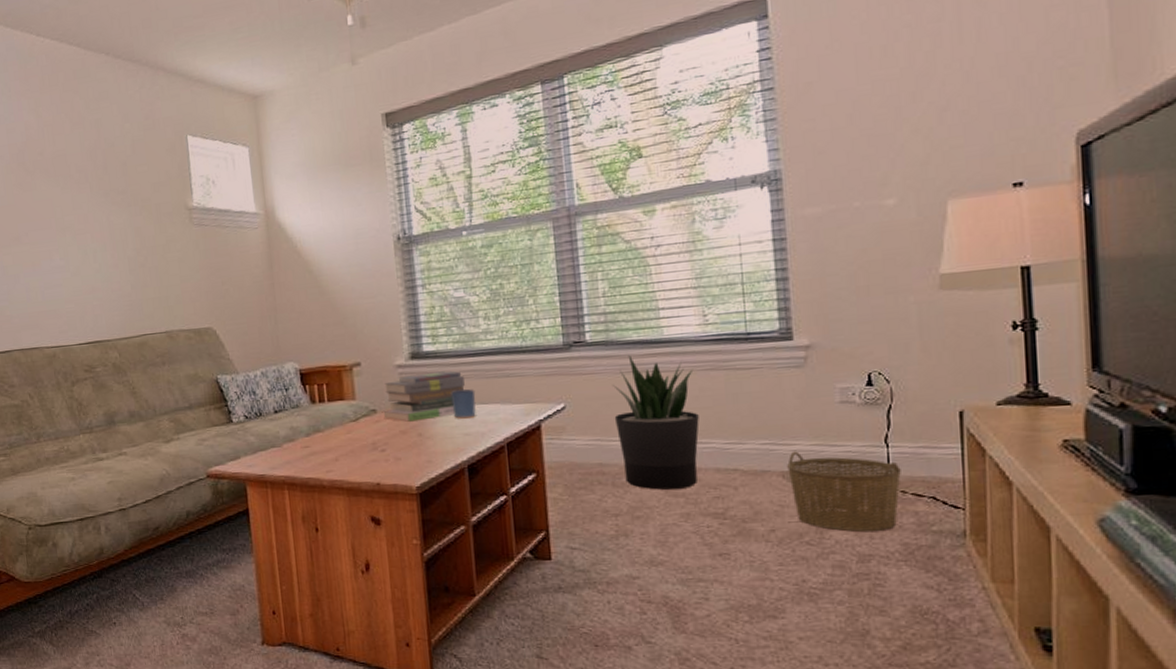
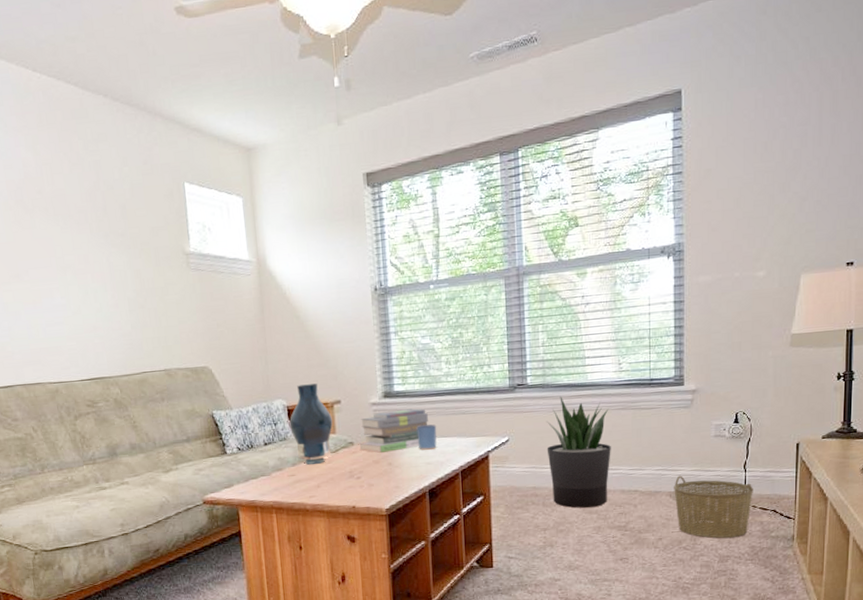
vase: none [302,344,352,436] -> present [289,383,333,466]

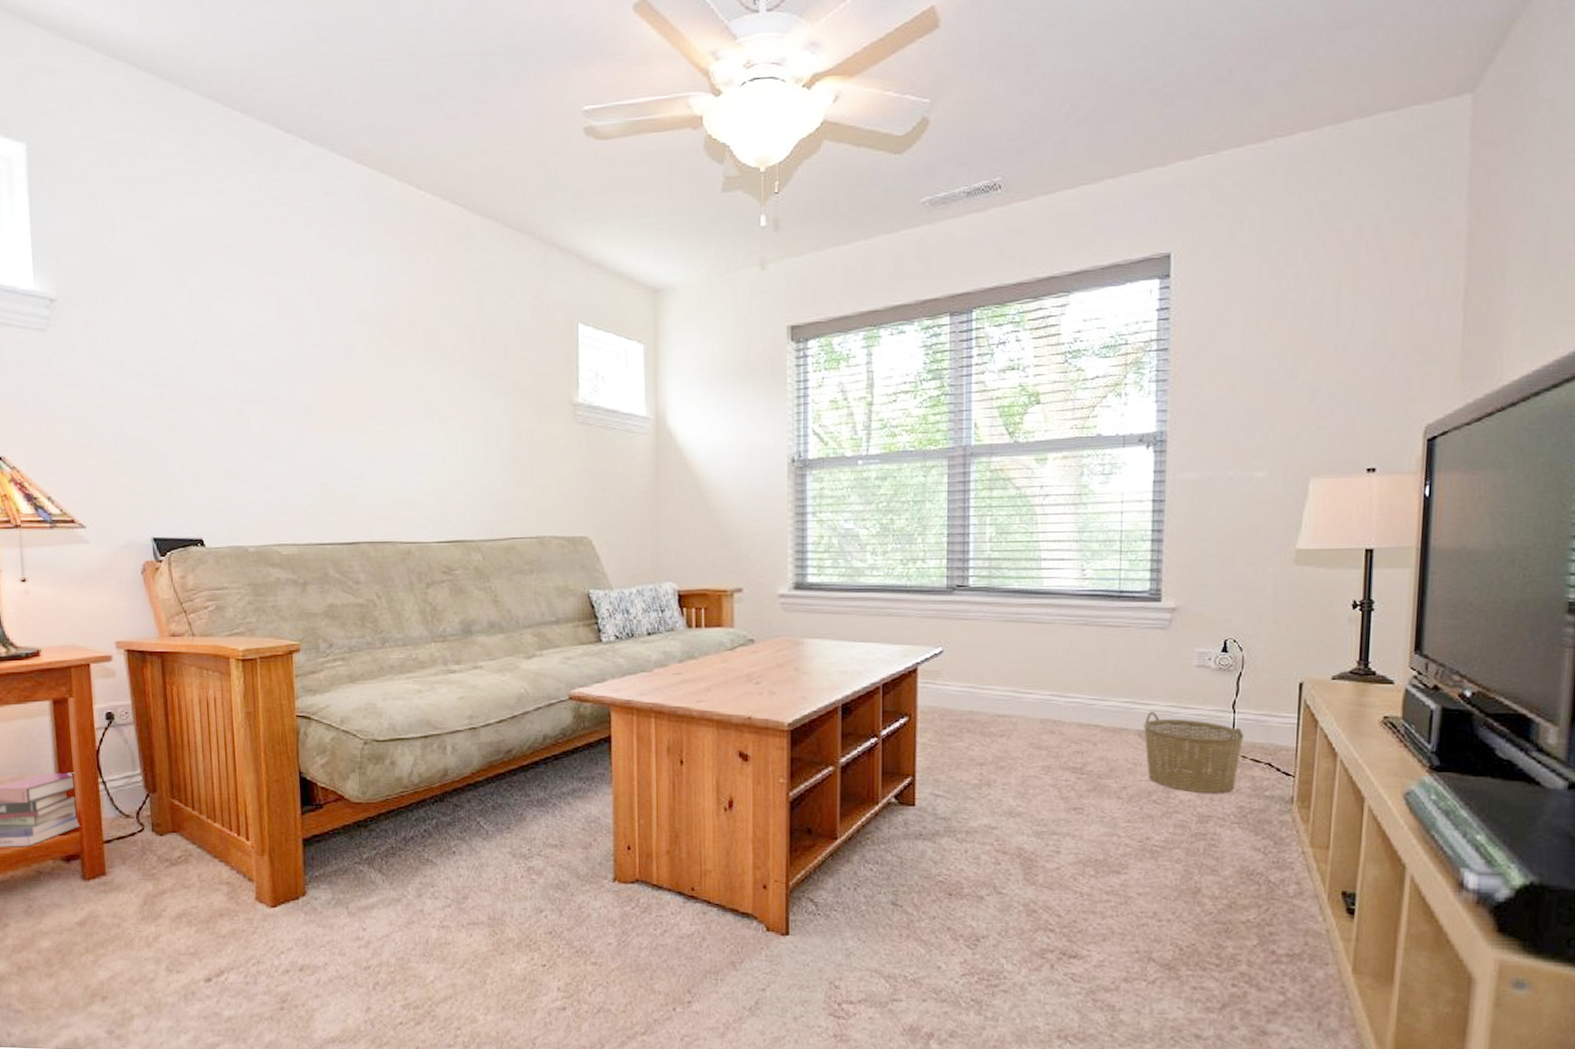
vase: present [289,383,333,466] -> none [679,566,731,664]
books: present [359,408,428,453] -> none [761,605,846,655]
mug: present [416,424,437,450] -> none [831,624,856,656]
planter: present [547,396,611,508] -> none [988,604,1068,741]

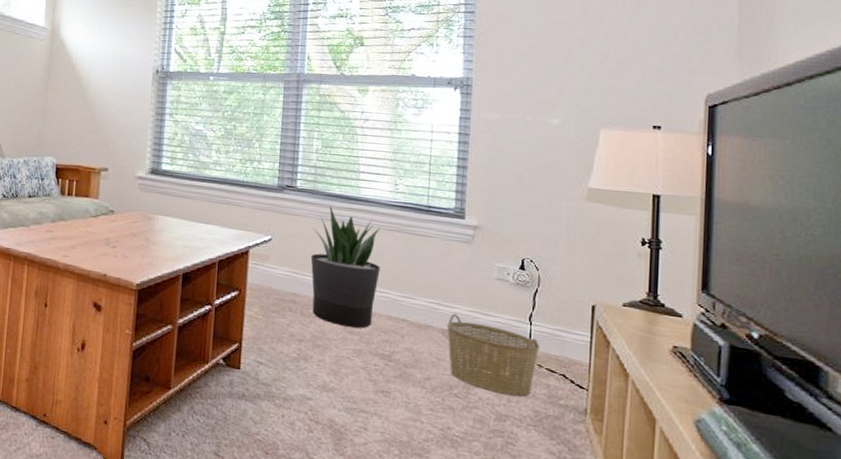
planter: none [988,604,1068,741] -> present [310,206,381,329]

